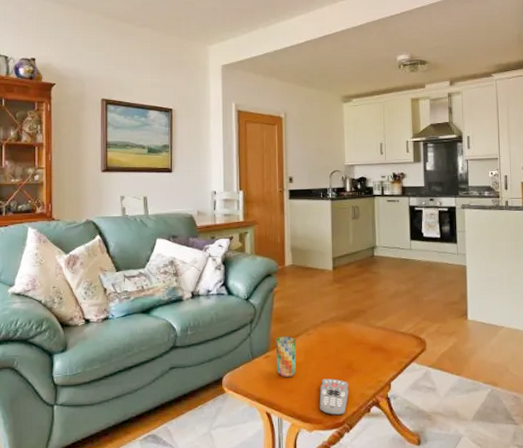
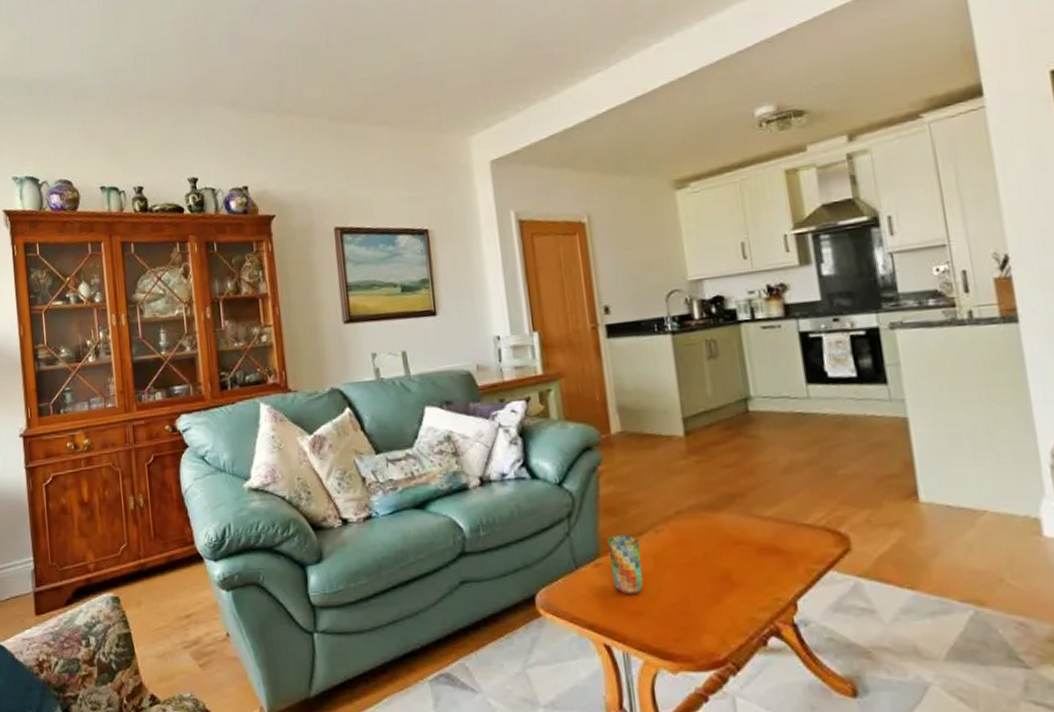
remote control: present [319,378,349,416] -> none [682,595,730,651]

